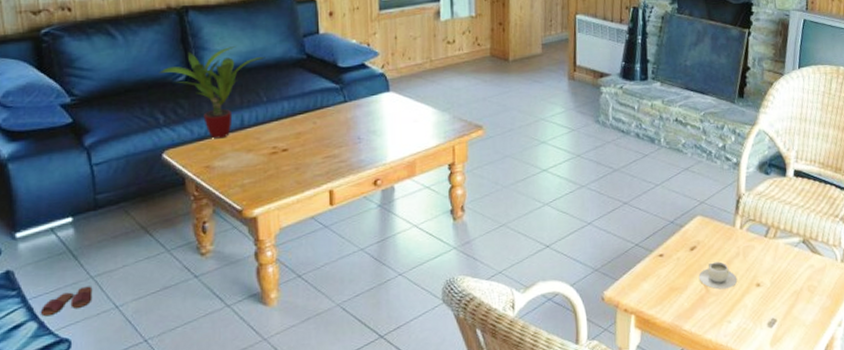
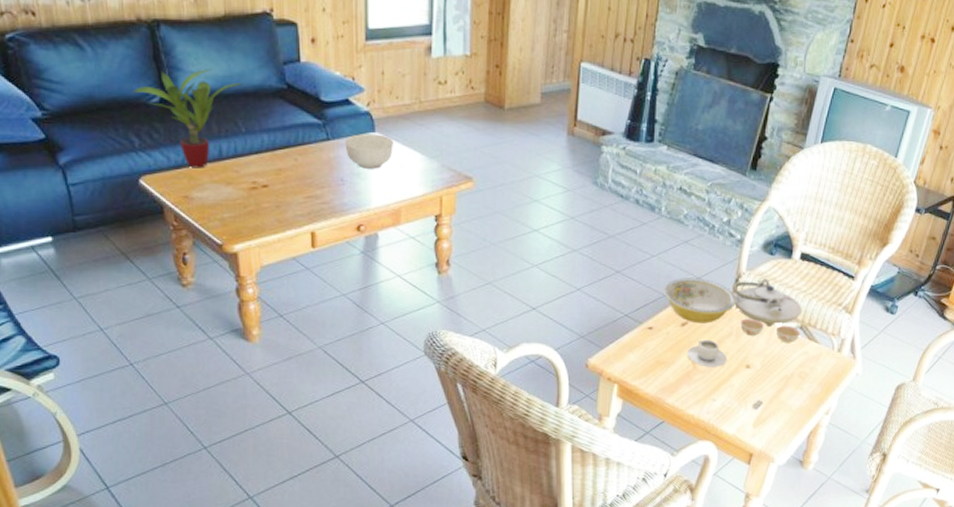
slippers: present [40,286,93,317] -> none [27,307,77,333]
bowl: none [361,93,408,126] -> present [345,134,395,169]
ceramic bowl: none [669,202,740,247] -> present [663,278,736,324]
teapot: none [734,197,804,259] -> present [732,278,802,343]

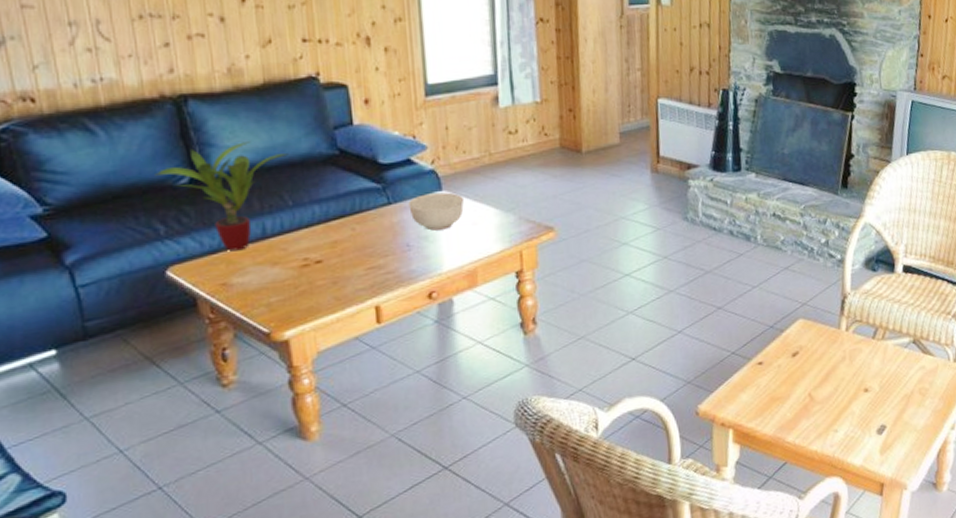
ceramic bowl: present [663,278,736,324] -> none [769,304,845,352]
teacup: present [687,340,727,367] -> none [801,367,844,397]
teapot: present [732,278,802,343] -> none [839,296,915,361]

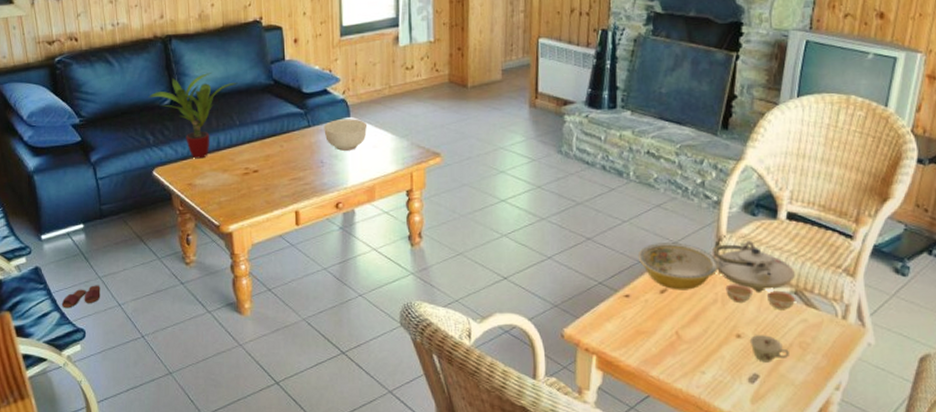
slippers: none [23,429,89,467] -> present [61,285,101,308]
ceramic bowl: none [769,304,845,352] -> present [637,242,718,290]
teapot: none [839,296,915,361] -> present [713,241,796,310]
teacup: none [876,386,911,413] -> present [749,335,789,363]

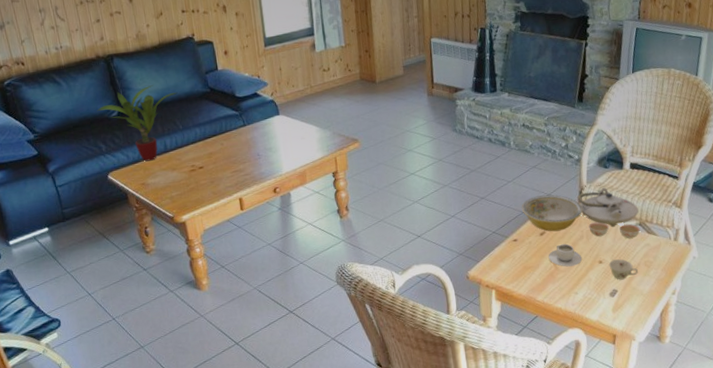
slippers: present [61,285,101,308] -> none [35,279,71,303]
bowl: present [324,119,368,151] -> none [257,116,295,144]
teacup: none [668,307,714,337] -> present [548,244,583,267]

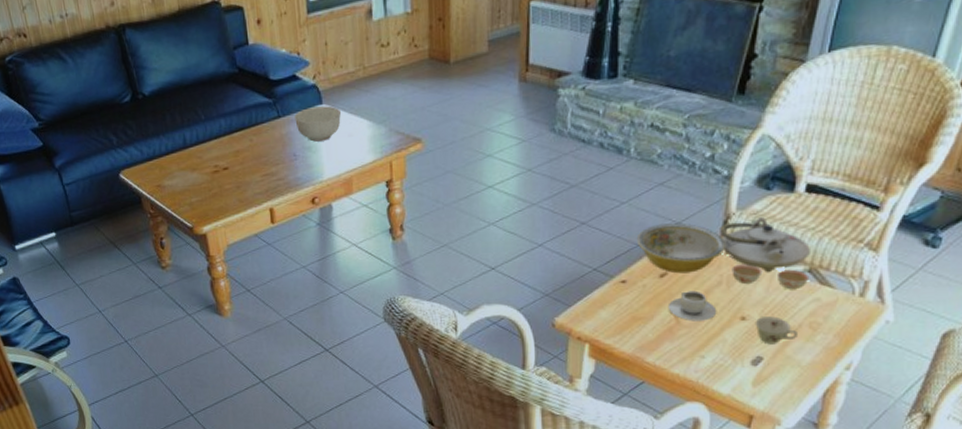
potted plant: present [97,85,178,162] -> none [107,63,200,159]
bowl: none [257,116,295,144] -> present [294,106,342,142]

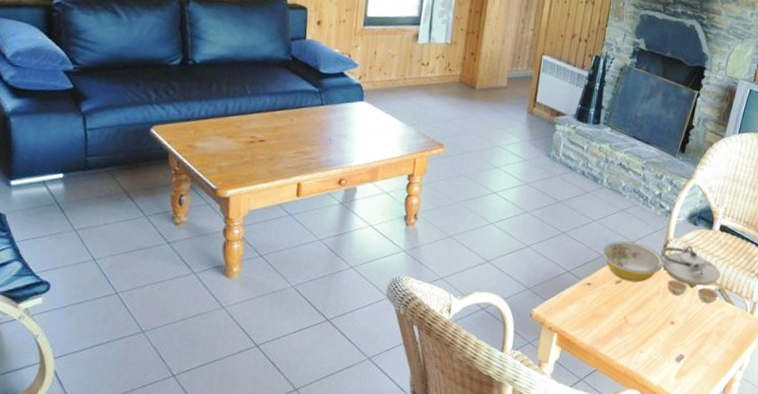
bowl: present [294,106,342,142] -> none [336,101,379,132]
teacup: present [667,290,717,321] -> none [619,296,655,322]
teacup: present [755,316,798,345] -> none [680,323,709,346]

